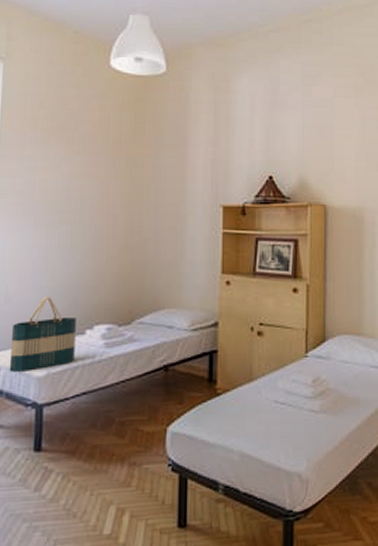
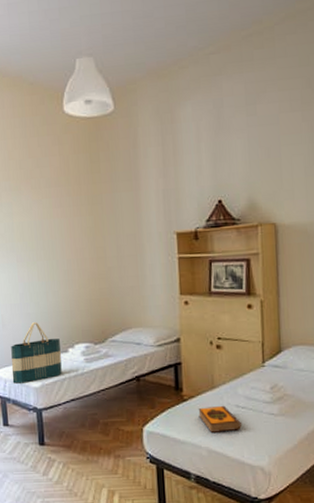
hardback book: none [233,400,279,433] -> present [198,405,241,433]

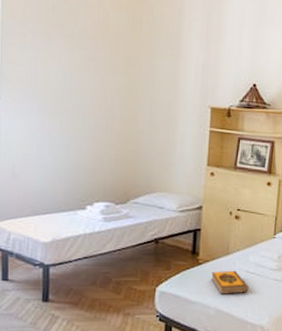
tote bag: present [11,322,62,384] -> none [18,176,78,237]

